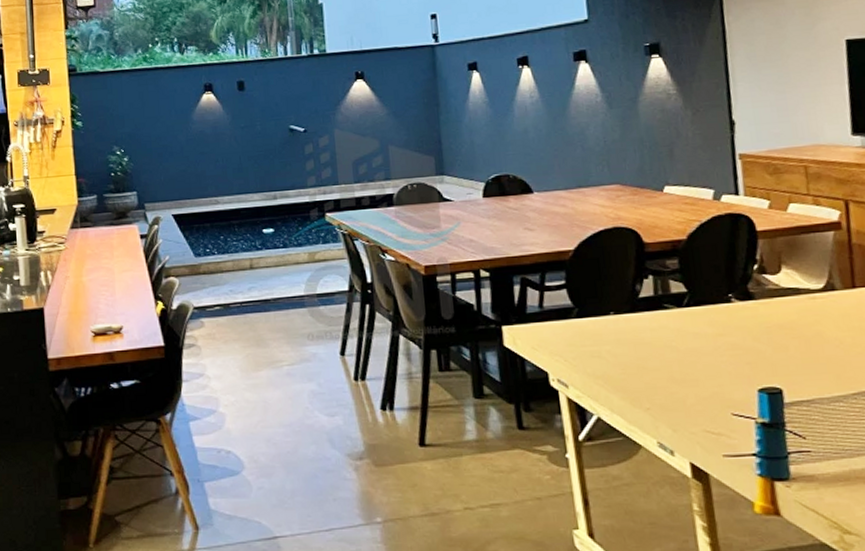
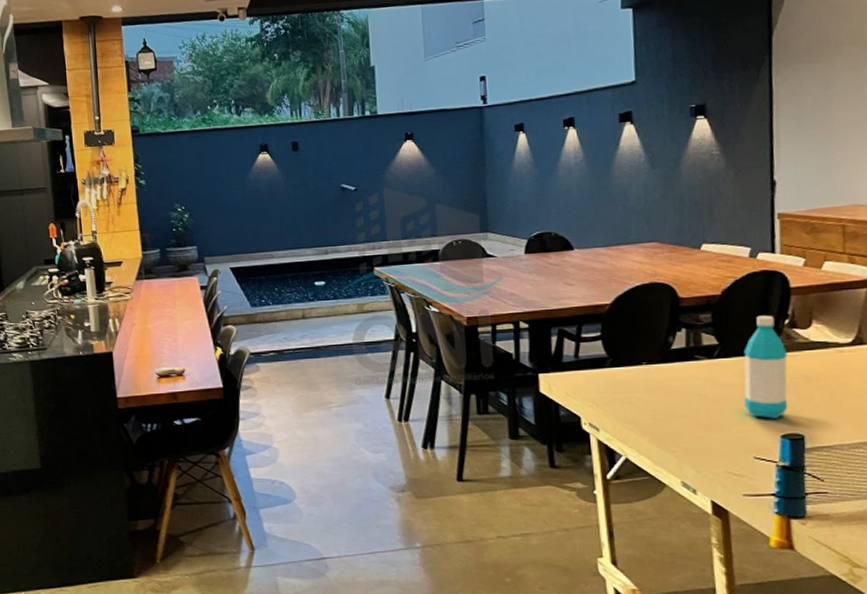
water bottle: none [714,260,763,371] -> present [744,315,788,419]

